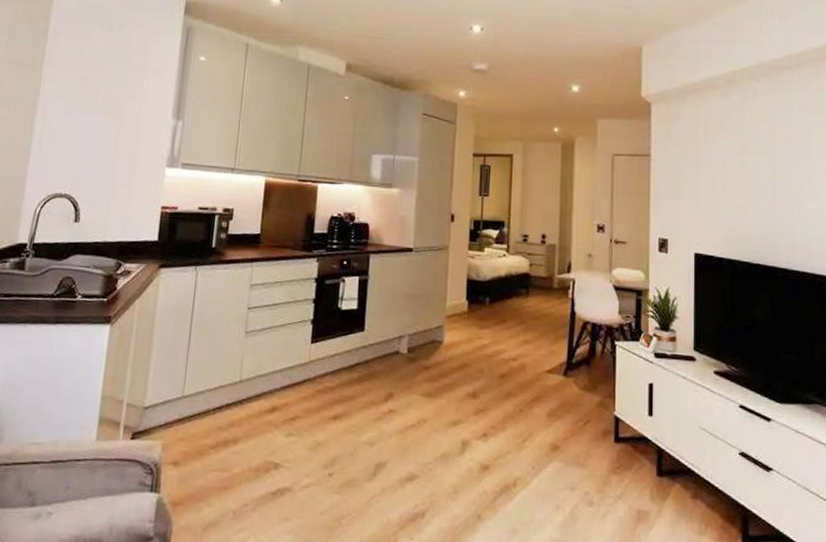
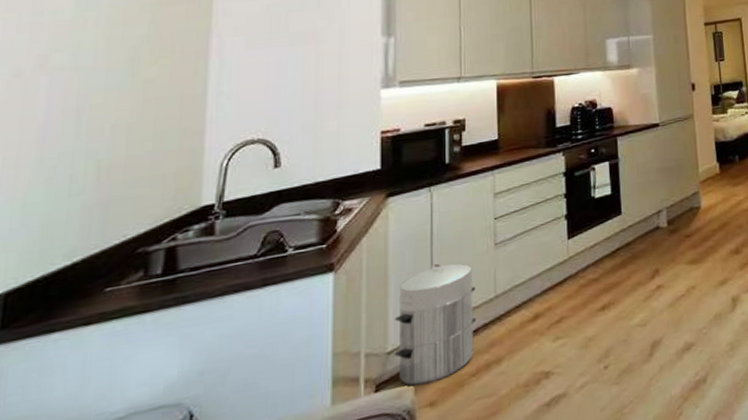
waste bin: none [150,338,224,444] -> present [394,263,476,386]

